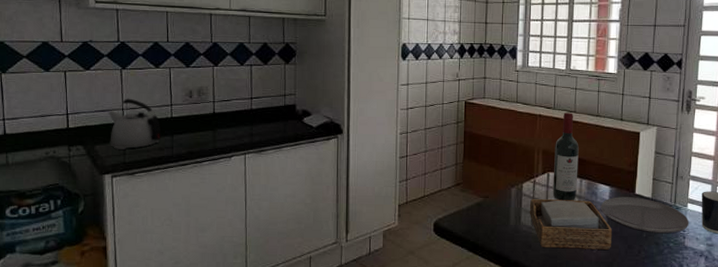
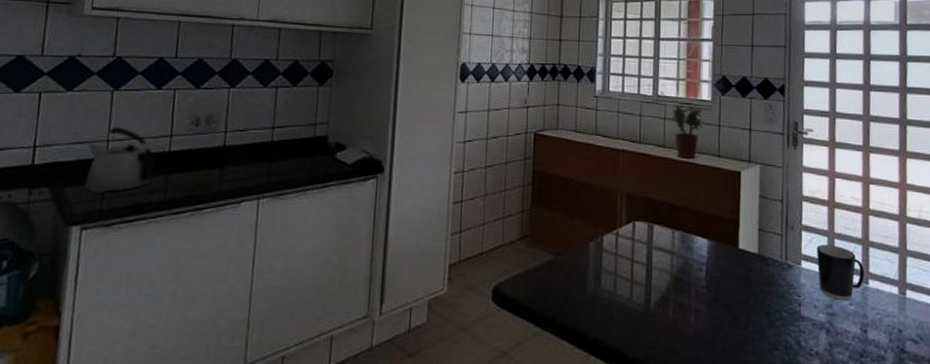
napkin holder: present [529,199,613,251] -> none [611,256,713,323]
wine bottle: present [552,112,579,201] -> none [639,147,670,258]
potted plant: none [582,77,610,122] -> present [671,104,704,159]
plate: present [600,197,689,234] -> none [697,252,805,300]

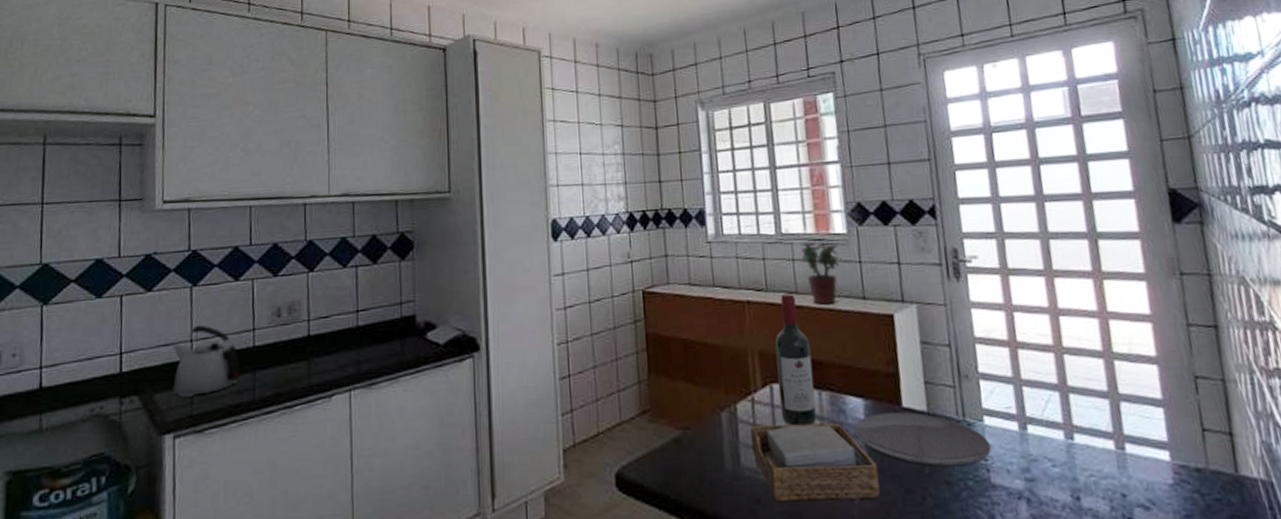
napkin holder: none [611,256,713,323] -> present [749,422,881,502]
wine bottle: none [639,147,670,258] -> present [774,294,817,426]
plate: none [697,252,805,300] -> present [854,412,992,467]
mug: present [816,244,865,299] -> none [1000,394,1068,461]

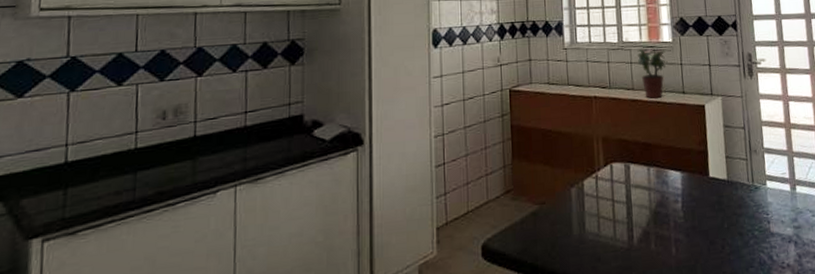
kettle: present [172,324,240,398] -> none [43,129,120,201]
napkin holder: present [749,422,881,502] -> none [593,192,692,259]
wine bottle: present [774,294,817,426] -> none [615,90,646,197]
plate: present [854,412,992,467] -> none [673,180,772,223]

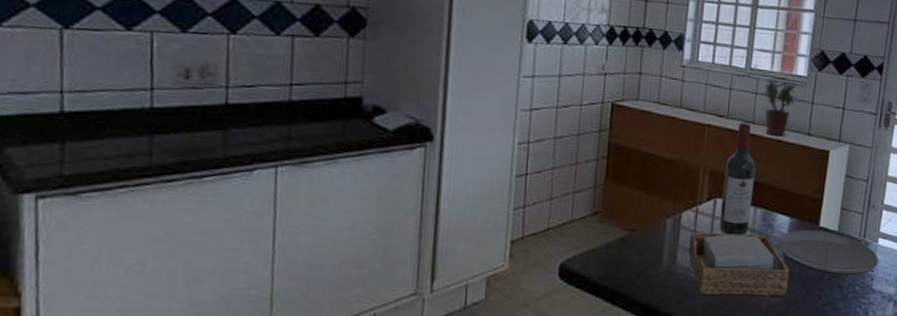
napkin holder: none [593,192,692,259] -> present [688,233,790,297]
wine bottle: none [615,90,646,197] -> present [719,123,756,235]
plate: none [673,180,772,223] -> present [777,230,879,275]

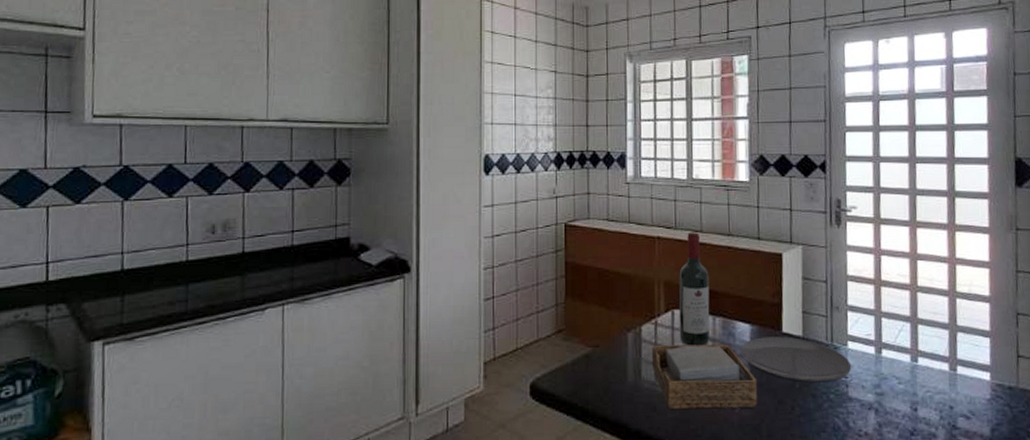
potted plant: present [763,78,798,136] -> none [707,187,742,243]

